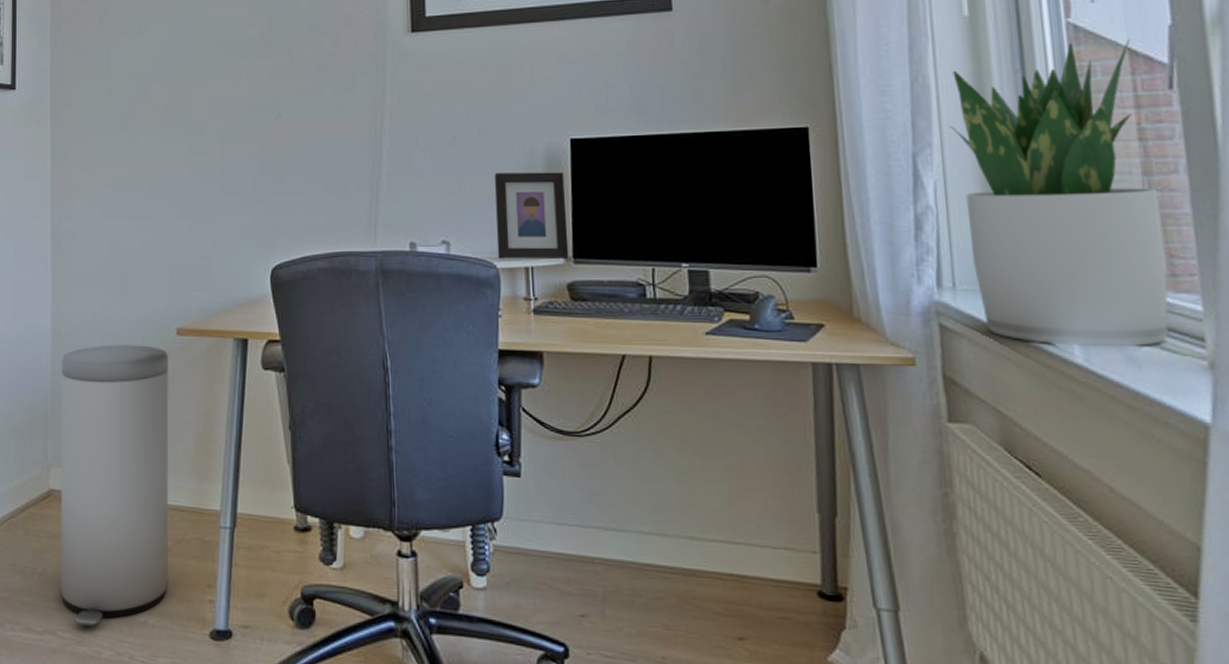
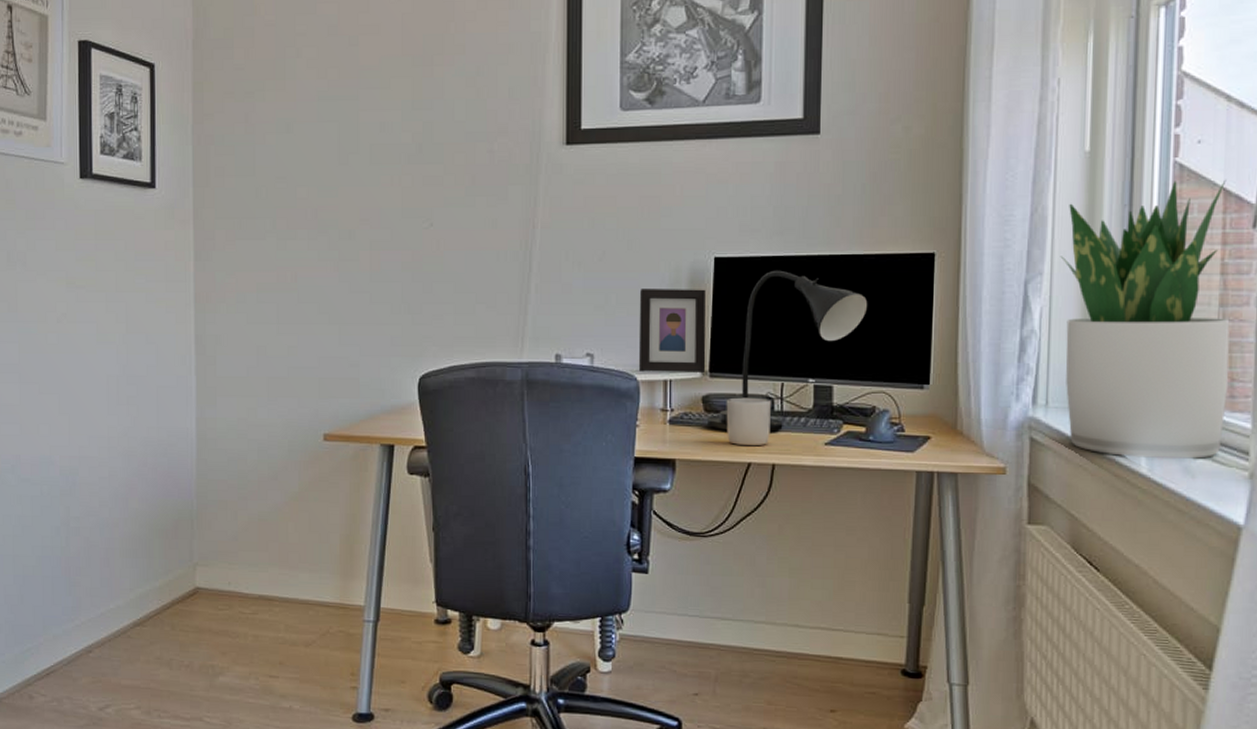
pedal bin: present [60,345,169,626] -> none [206,449,315,712]
desk lamp: none [575,150,740,321] -> present [708,270,868,432]
mug: none [593,284,644,337] -> present [726,397,772,446]

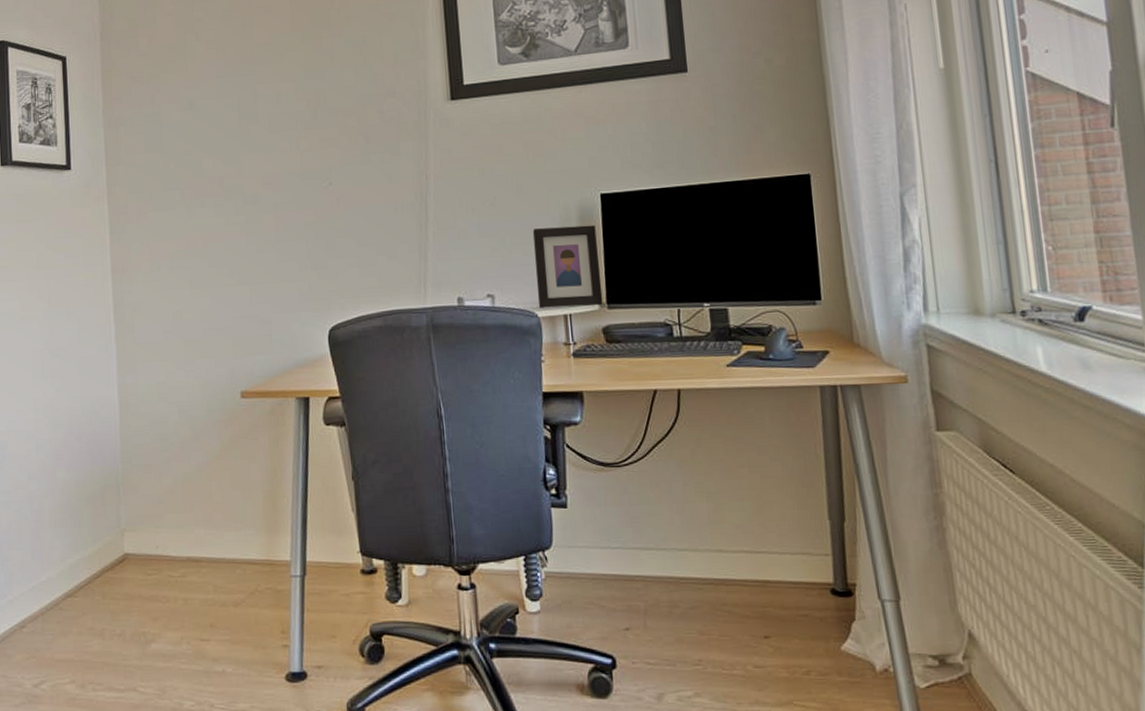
desk lamp: present [708,270,868,432] -> none [610,201,753,359]
mug: present [726,397,772,446] -> none [626,325,673,374]
planter: present [1060,179,1230,460] -> none [930,83,1116,357]

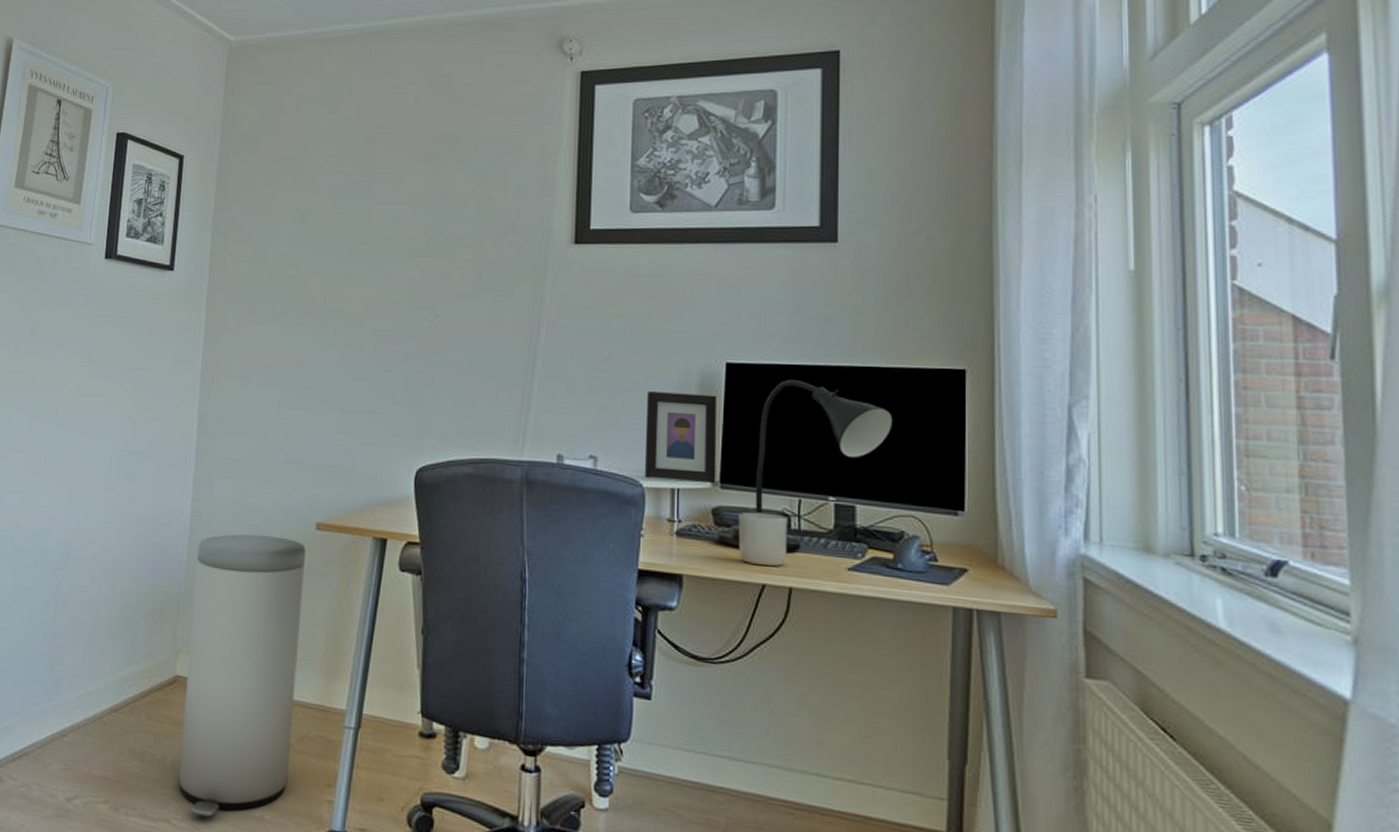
pedal bin: none [129,409,244,680] -> present [178,534,306,817]
desk lamp: none [610,201,753,359] -> present [718,379,893,552]
mug: none [626,325,673,374] -> present [738,511,789,567]

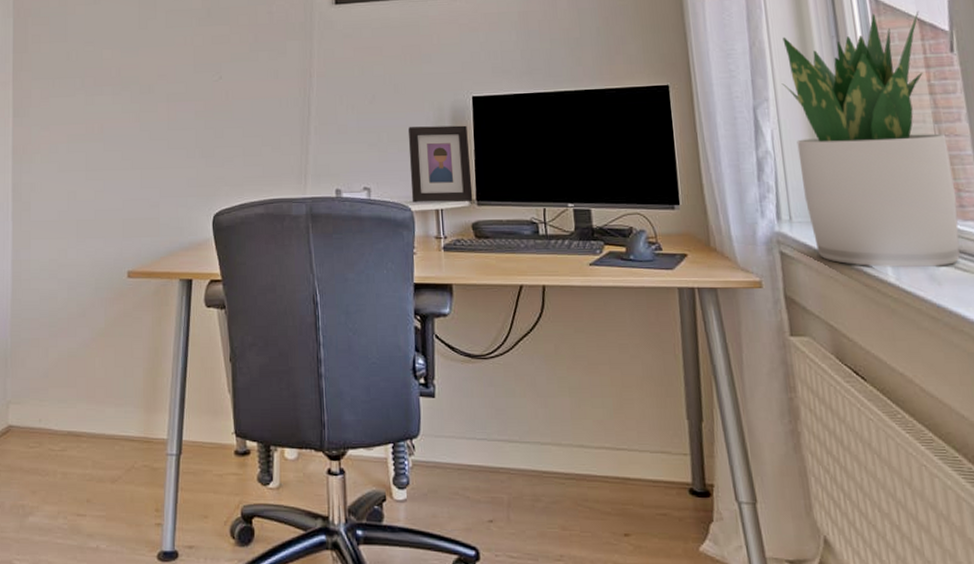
pedal bin: present [178,534,306,817] -> none [17,287,120,554]
desk lamp: present [718,379,893,552] -> none [479,105,615,255]
mug: present [738,511,789,567] -> none [494,223,538,269]
planter: none [1107,305,1318,617] -> present [781,10,960,268]

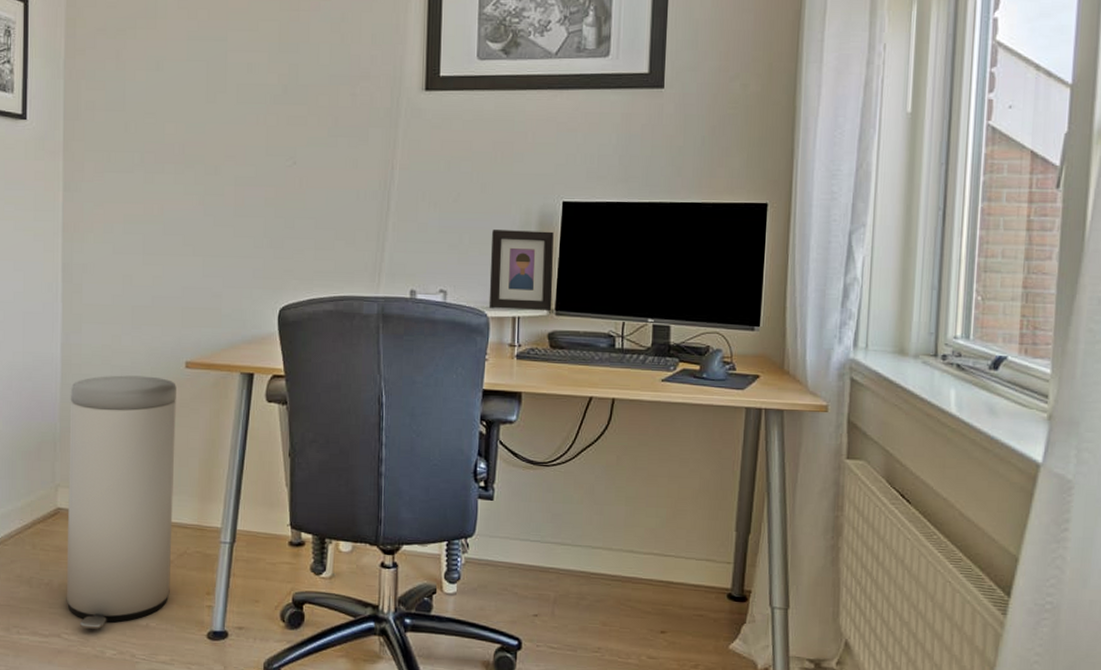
pedal bin: none [17,287,120,554] -> present [66,375,176,629]
planter: present [781,10,960,268] -> none [882,142,1034,401]

